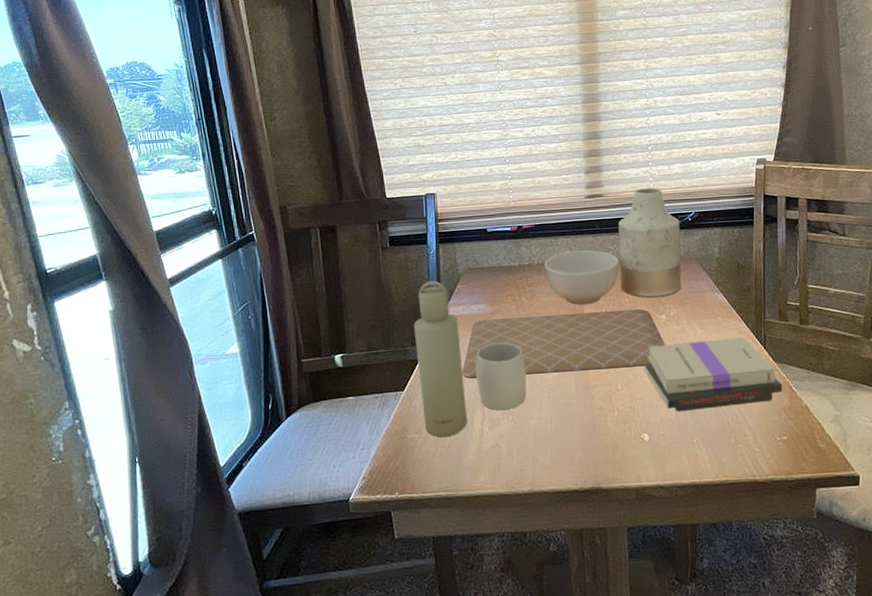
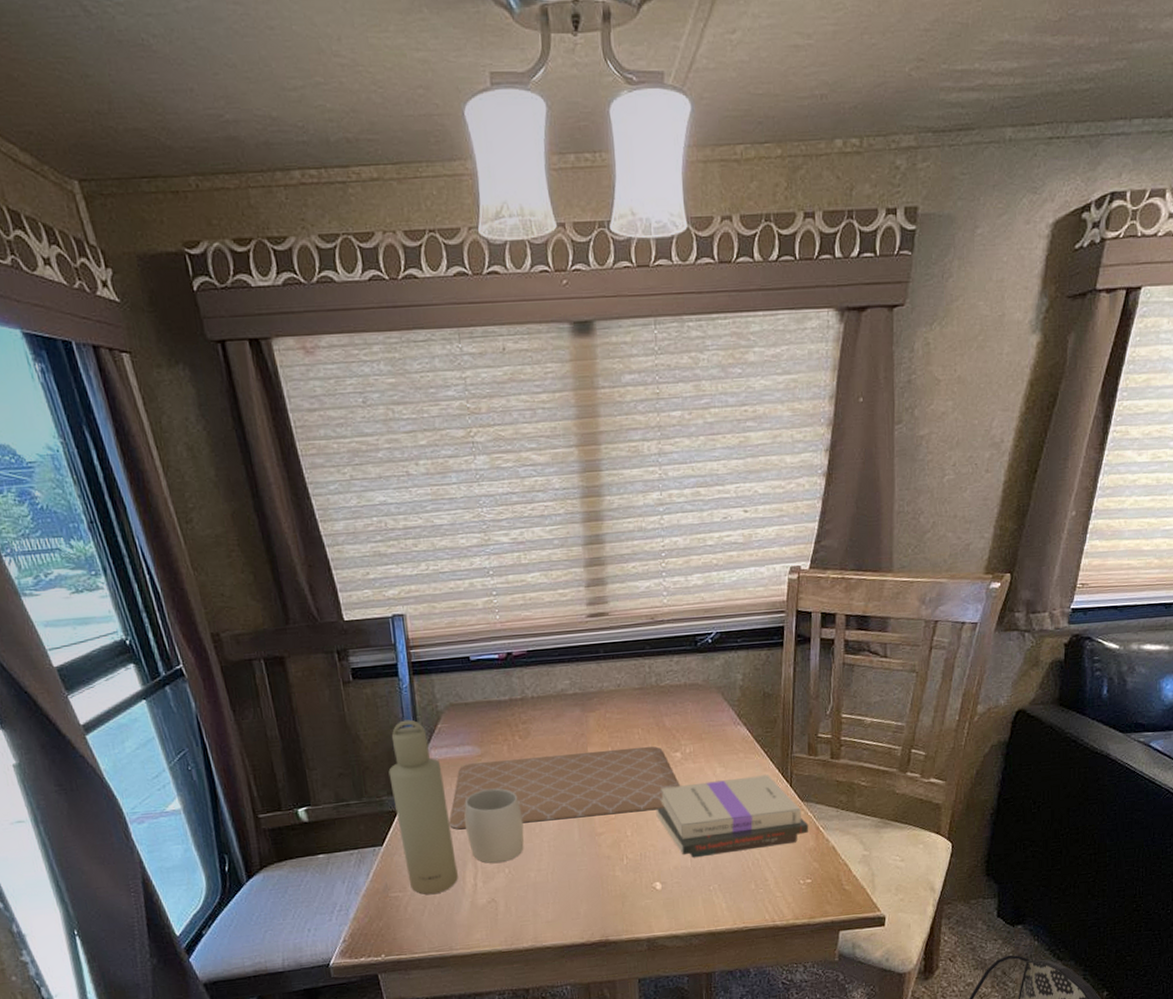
bowl: present [544,250,619,305] -> none [539,679,627,743]
vase: present [618,187,682,298] -> none [626,603,700,734]

